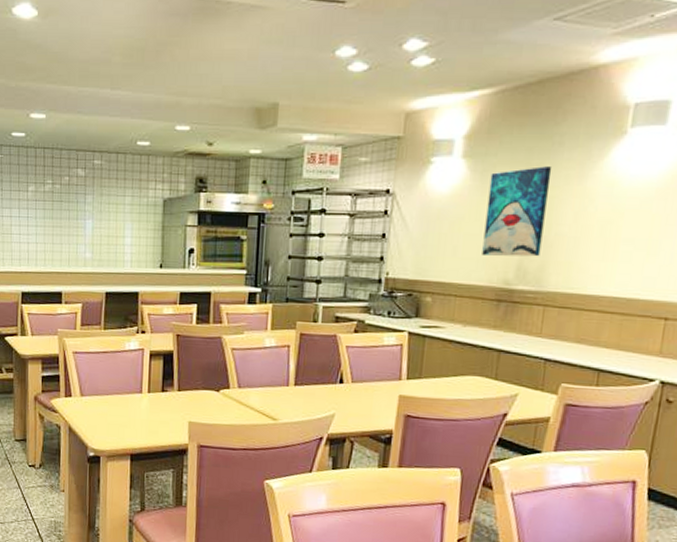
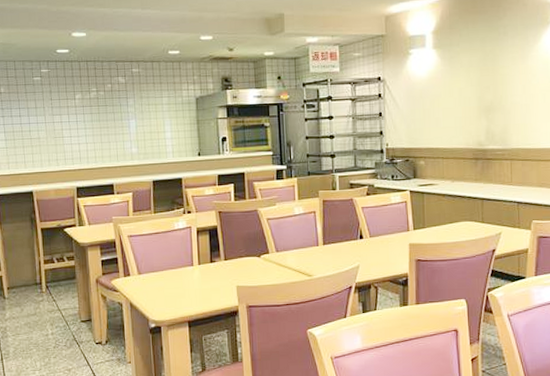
wall art: present [482,166,553,257] -> none [456,51,502,124]

